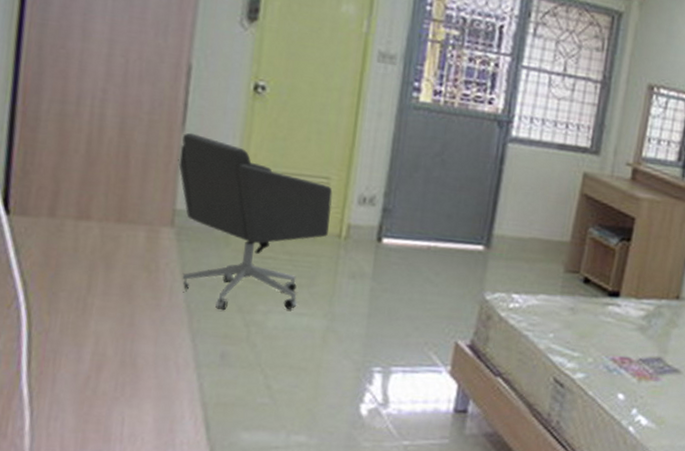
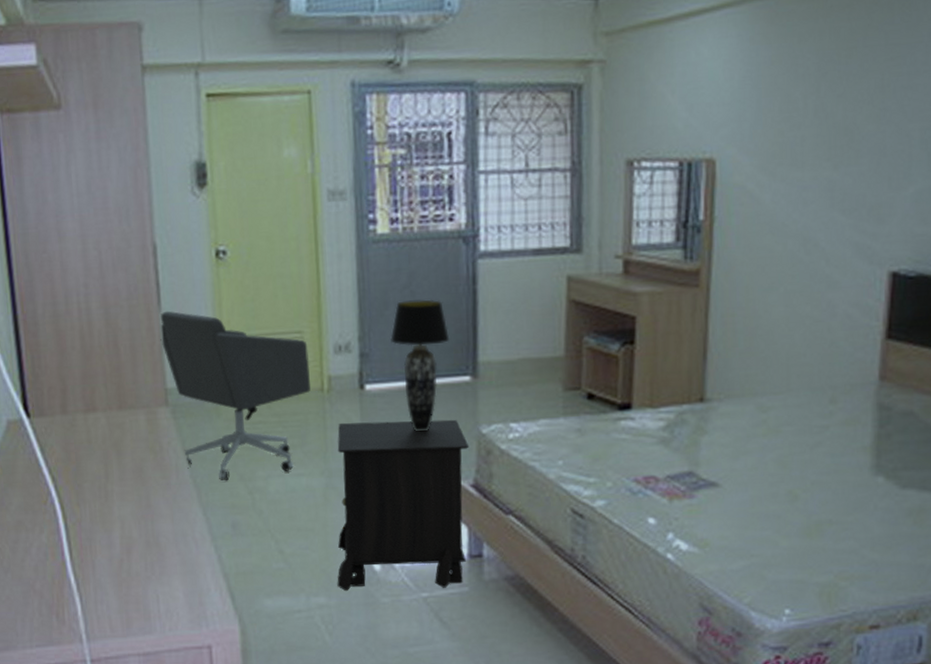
nightstand: none [320,270,472,438] -> present [337,419,470,592]
table lamp: none [415,167,471,290] -> present [390,299,450,432]

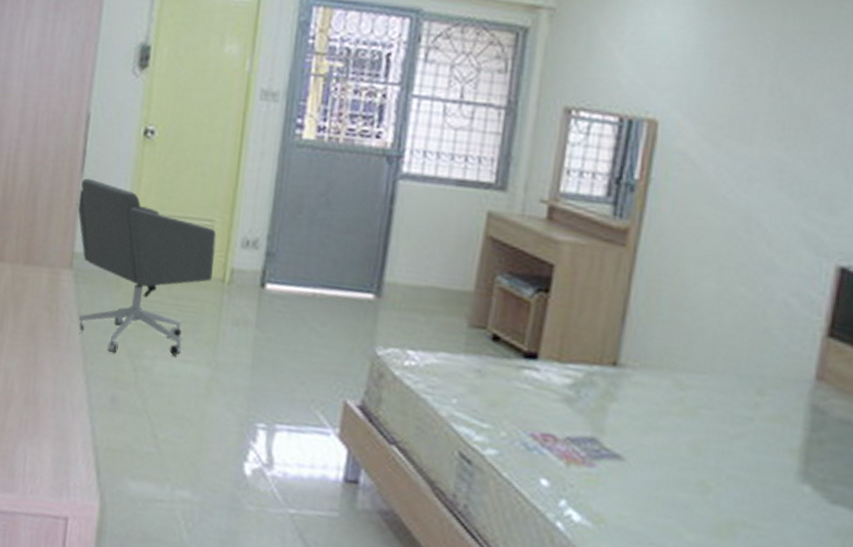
nightstand: present [337,419,470,592] -> none [204,317,362,509]
table lamp: present [390,299,450,432] -> none [299,208,359,342]

